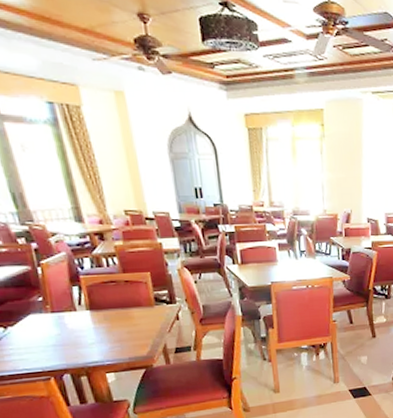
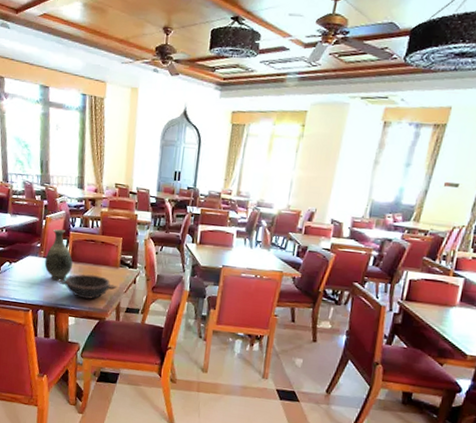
vase: none [54,275,95,336] -> present [44,229,73,281]
bowl: none [77,319,159,350] -> present [56,273,118,300]

